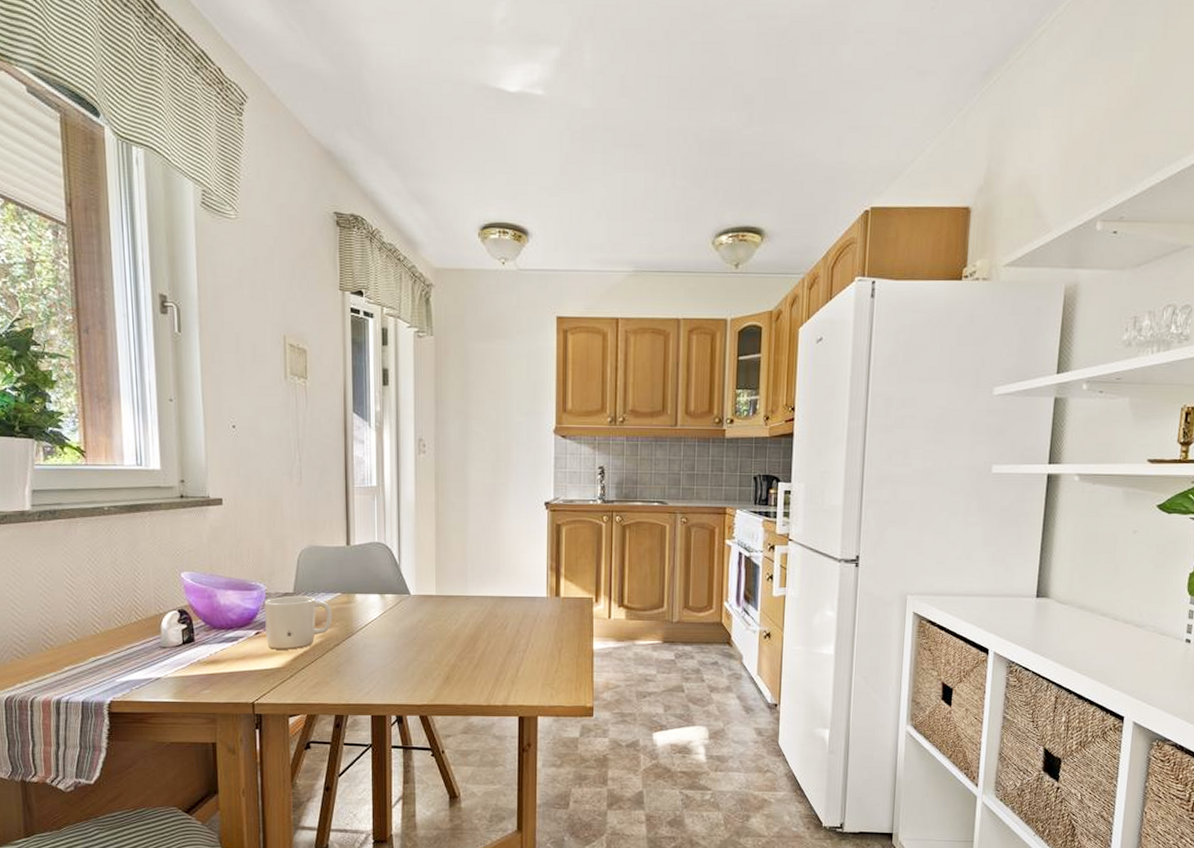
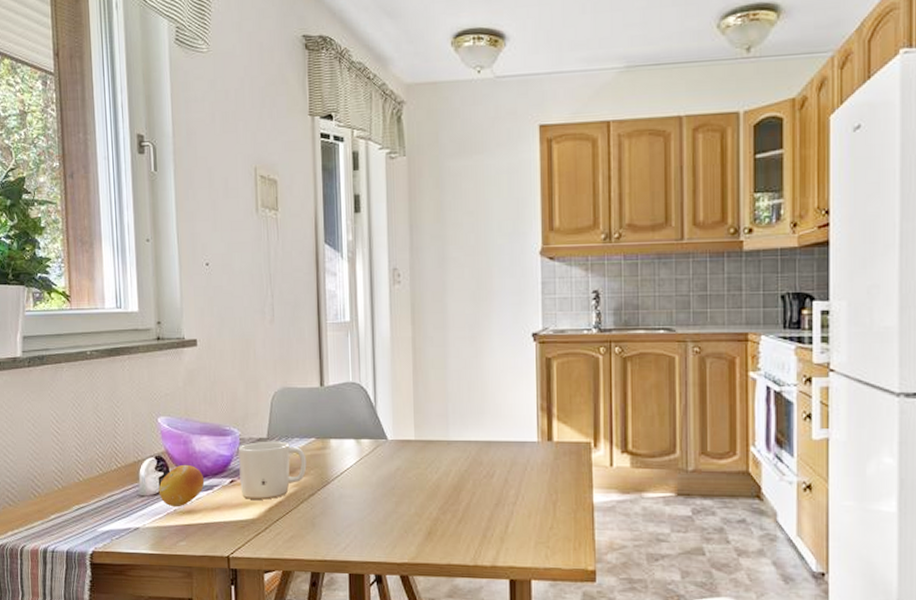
fruit: none [181,617,230,658] -> present [158,464,205,508]

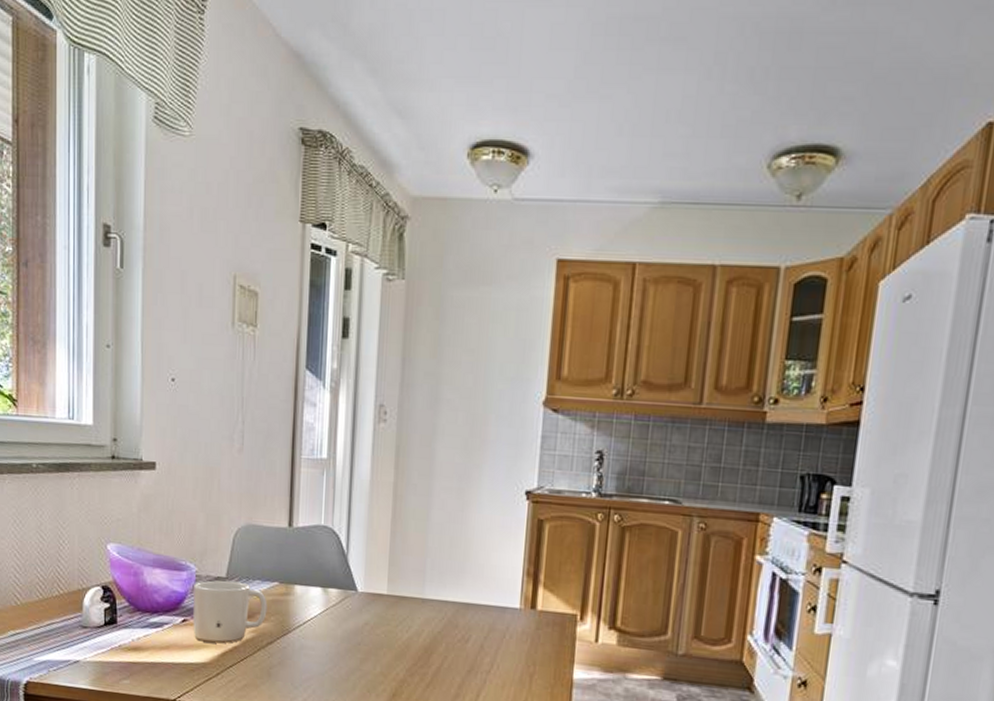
fruit: present [158,464,205,508] -> none [103,597,154,643]

